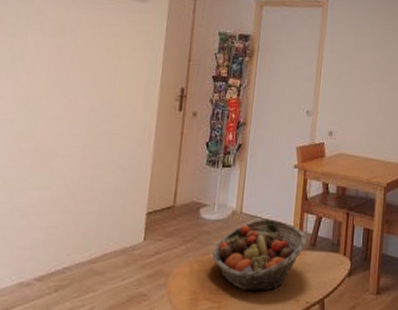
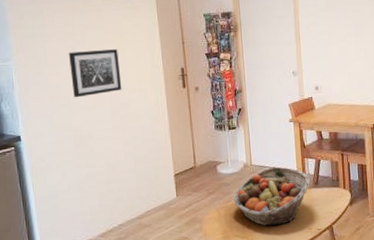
wall art: none [46,50,112,104] -> present [69,49,122,98]

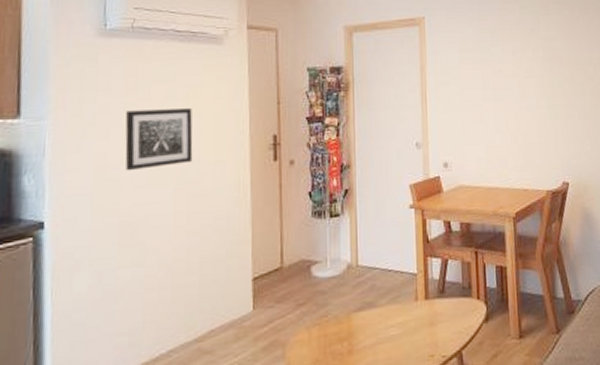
fruit basket: present [234,166,310,226] -> none [331,268,434,352]

